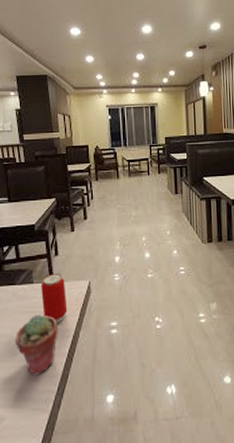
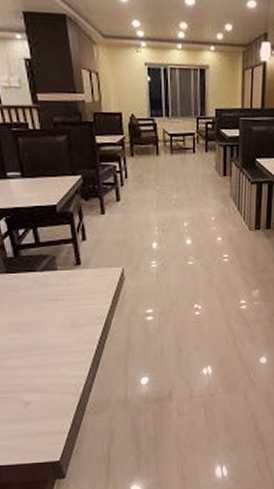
potted succulent: present [15,314,58,375] -> none [39,302,88,362]
beverage can: present [41,274,68,323] -> none [67,260,98,311]

